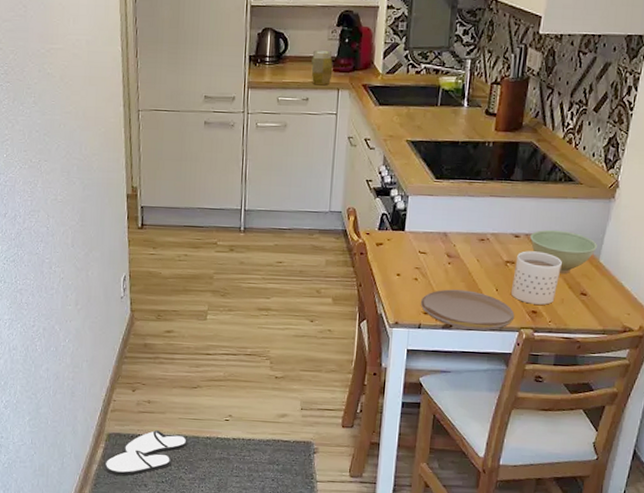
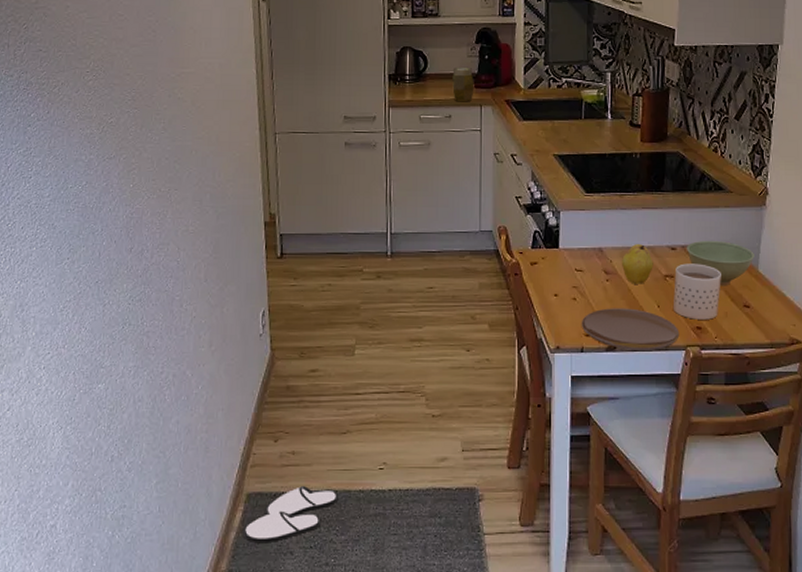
fruit: none [464,229,496,268] -> present [621,243,653,284]

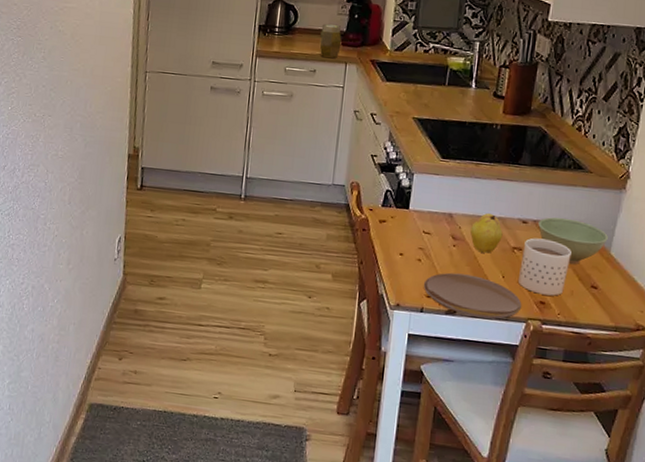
slippers: present [242,486,339,542] -> none [82,404,174,452]

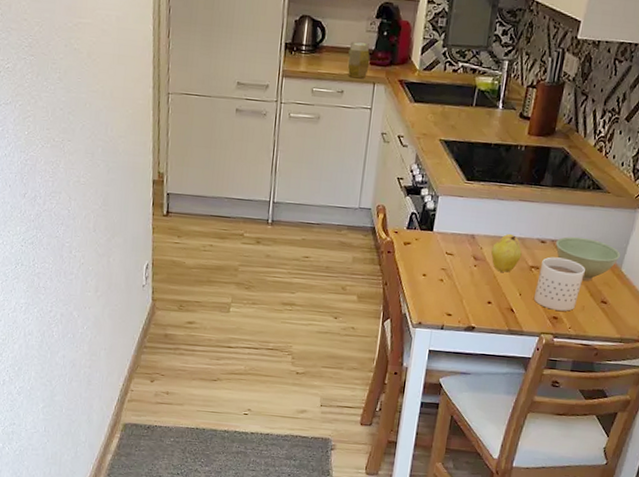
plate: present [423,272,522,320] -> none [444,291,536,334]

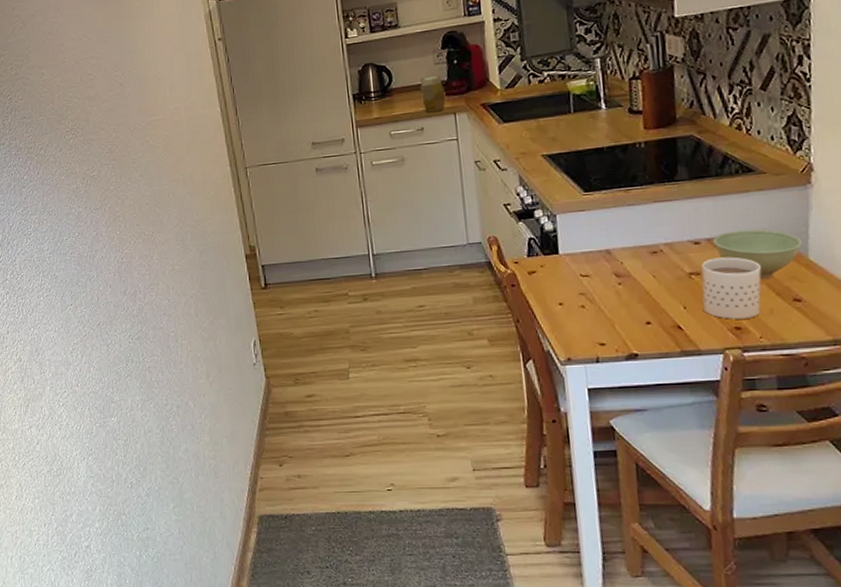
fruit: present [490,233,522,272] -> none [633,240,674,286]

